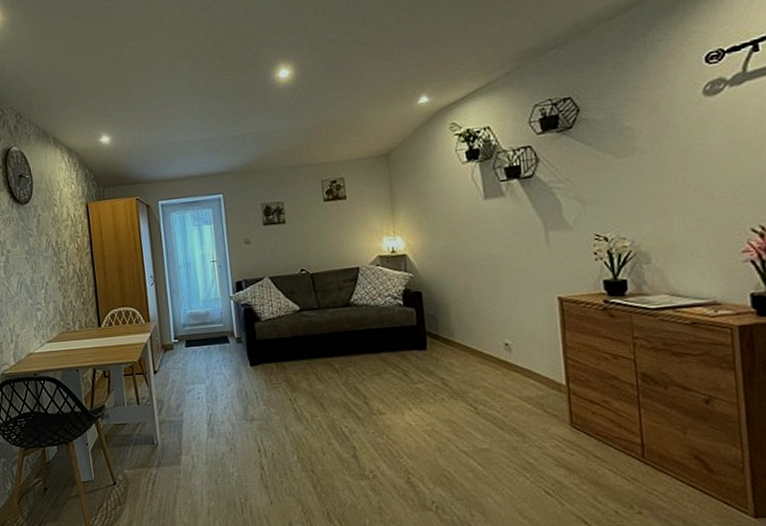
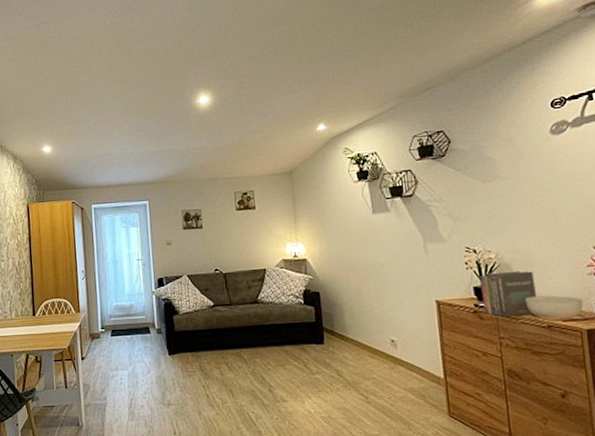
books: none [611,259,679,315] -> present [479,270,536,318]
bowl: none [663,287,736,318] -> present [524,295,584,322]

